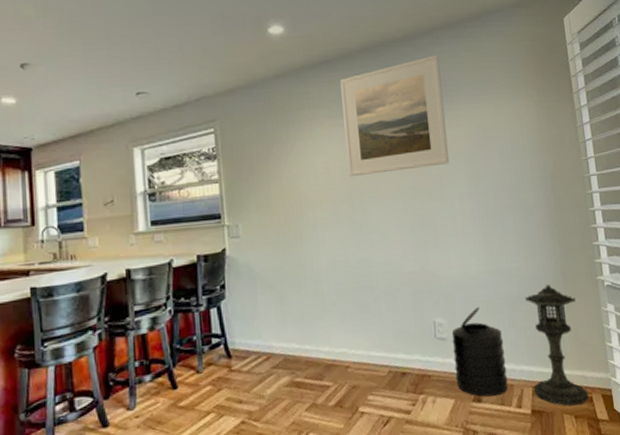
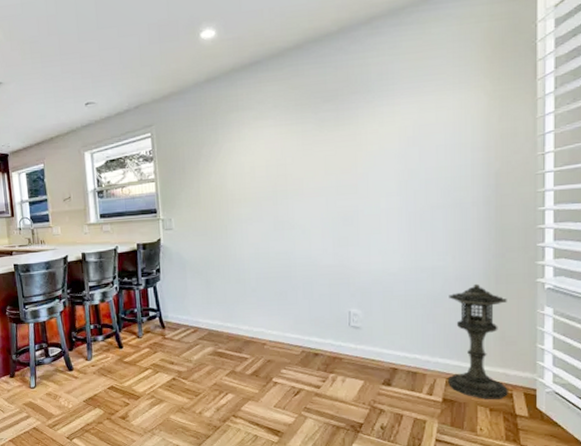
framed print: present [340,55,450,177] -> none [269,47,379,176]
trash can: present [451,307,508,397] -> none [366,301,421,382]

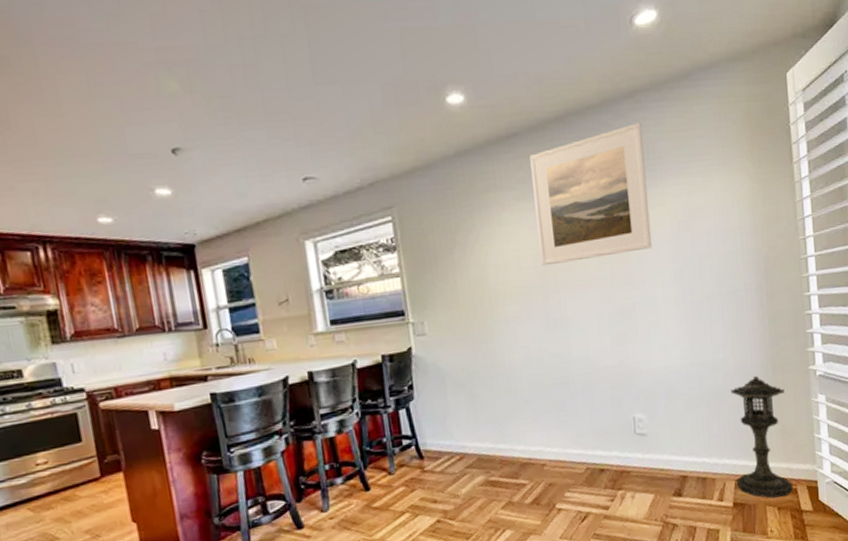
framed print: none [269,47,379,176] -> present [530,123,653,267]

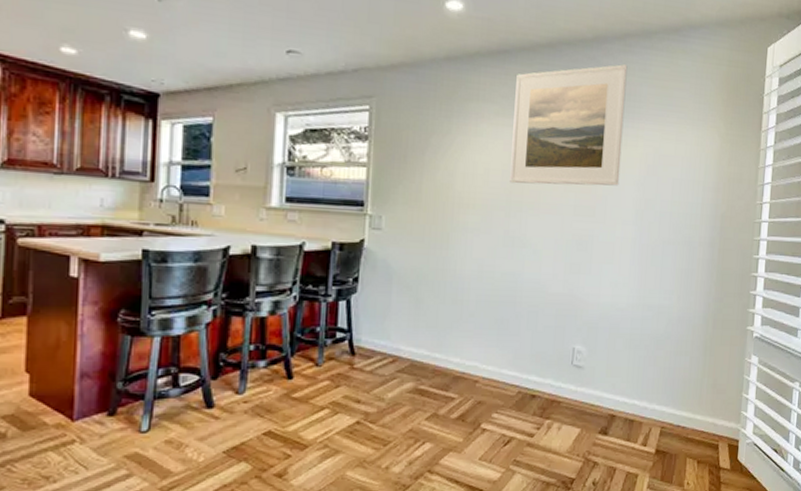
lantern: present [731,375,793,499] -> none [662,326,721,451]

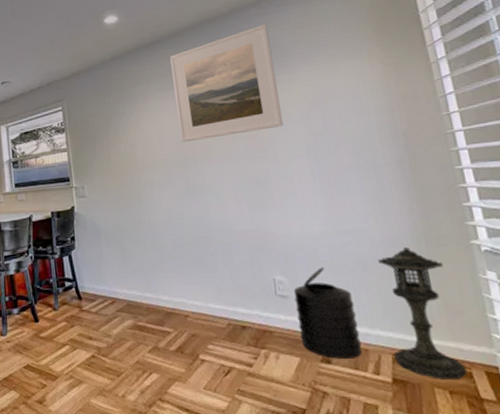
trash can: none [585,340,641,431] -> present [293,267,362,359]
lantern: none [662,326,721,451] -> present [378,246,467,380]

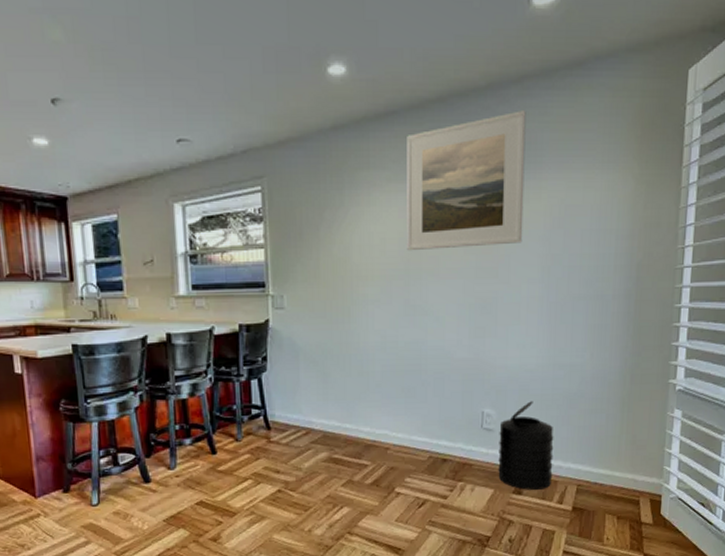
lantern: present [378,246,467,380] -> none [579,383,640,507]

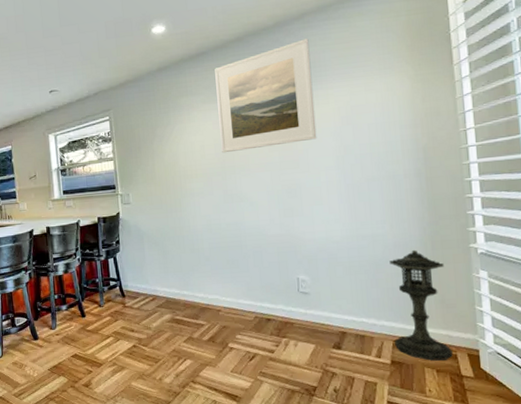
trash can: present [498,401,554,490] -> none [314,268,368,345]
lantern: none [579,383,640,507] -> present [389,249,453,361]

